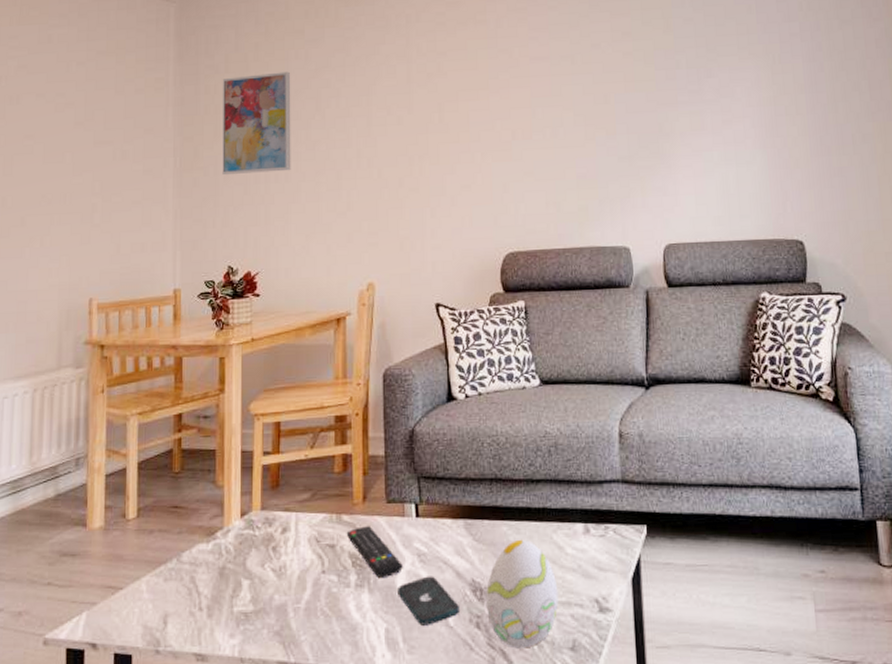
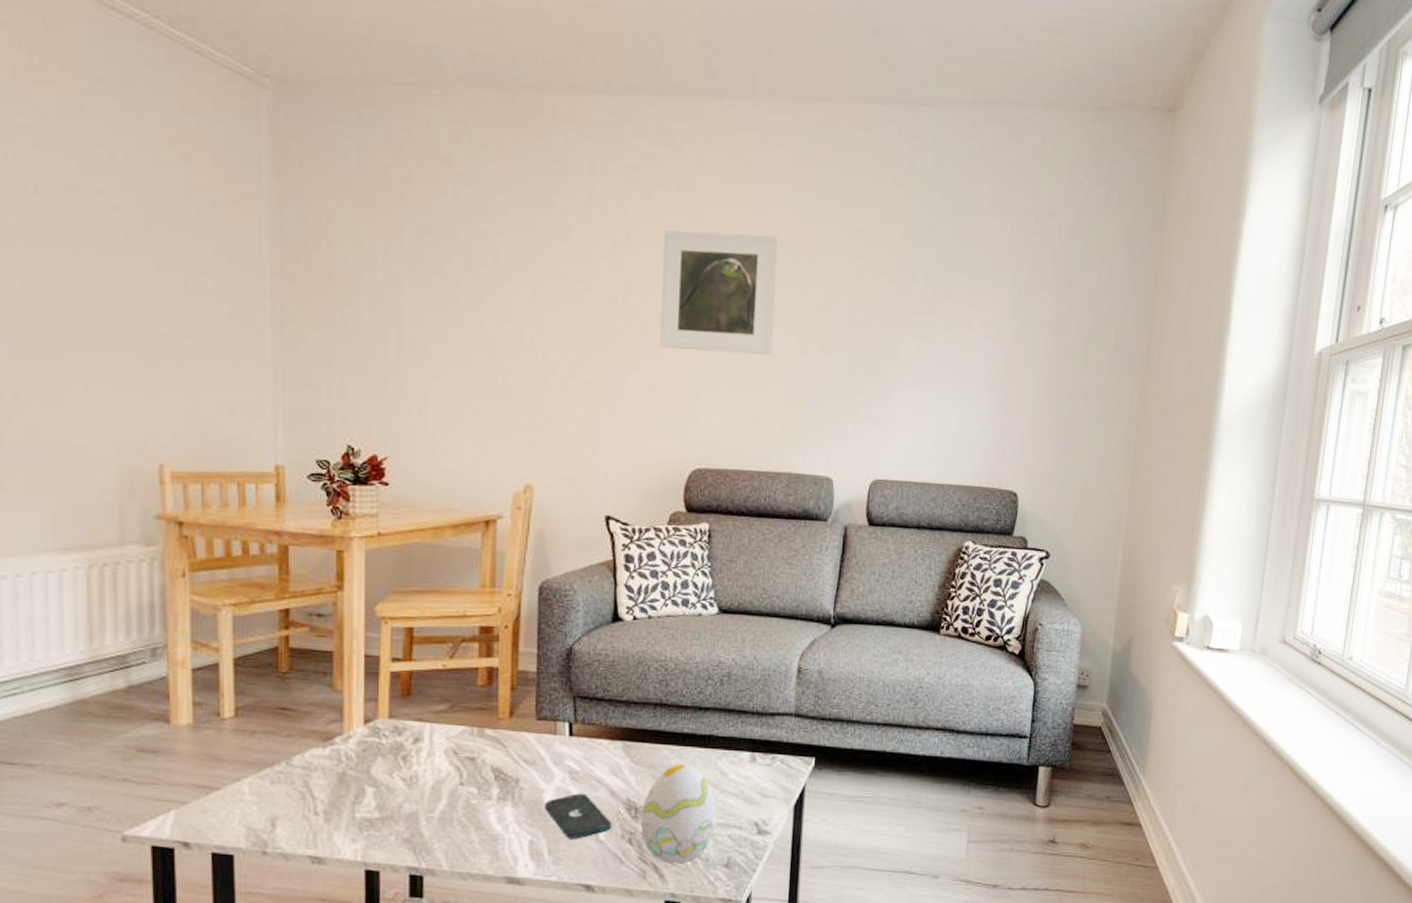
wall art: present [222,71,291,176] -> none [338,206,433,339]
remote control: present [346,526,403,579] -> none [489,741,552,793]
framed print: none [467,48,564,153] -> present [660,230,779,355]

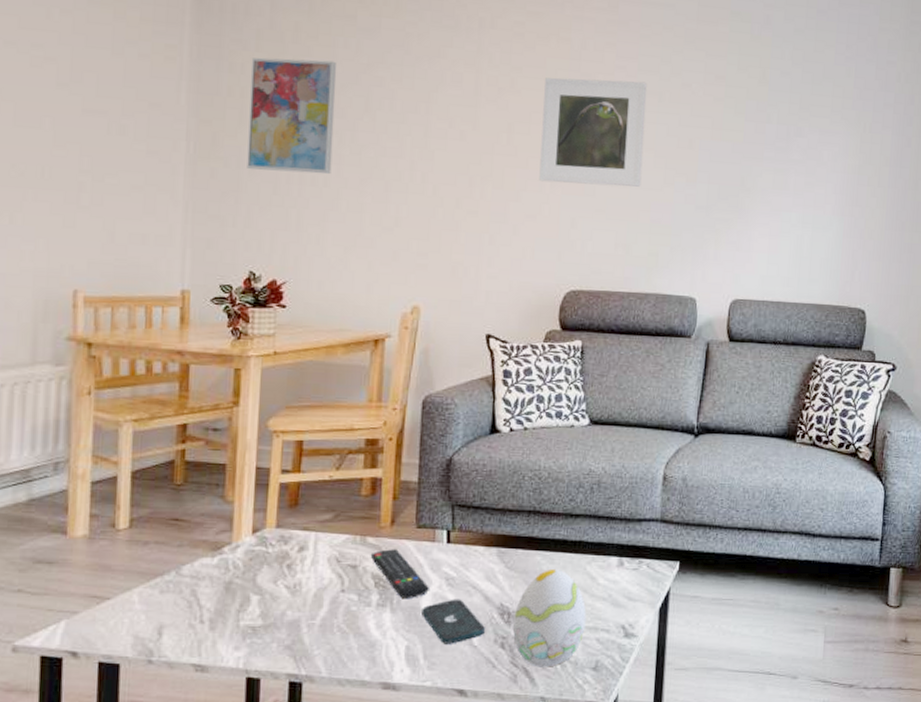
wall art: none [338,206,433,339] -> present [247,57,337,175]
remote control: none [489,741,552,793] -> present [370,549,429,600]

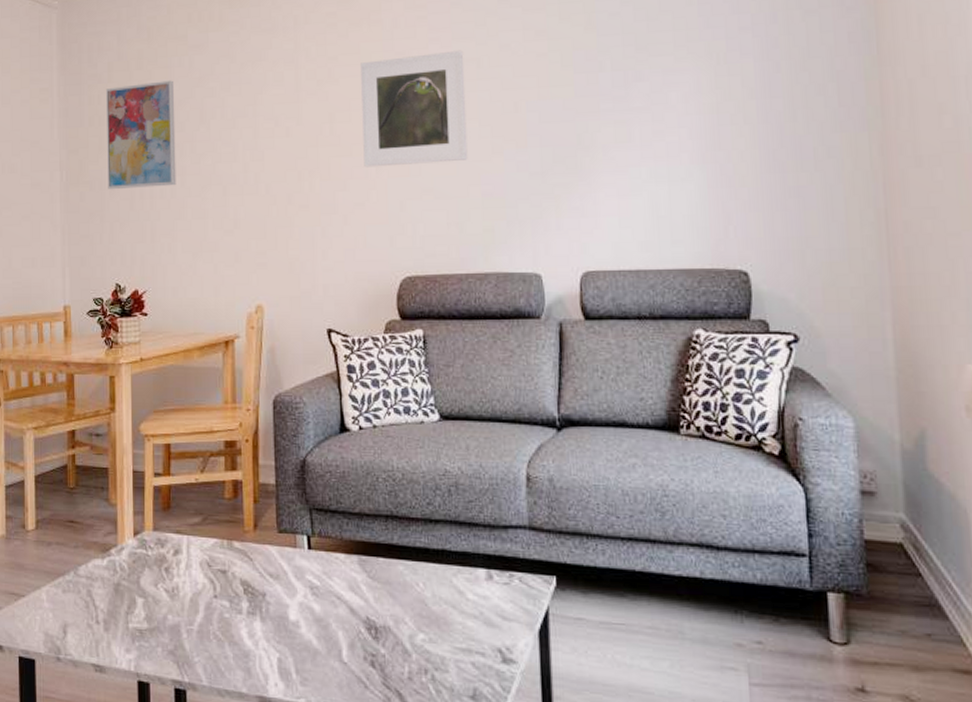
remote control: present [370,549,429,600] -> none [237,554,295,608]
smartphone: present [422,599,485,644] -> none [290,609,353,659]
decorative egg: present [513,568,586,667] -> none [382,580,458,692]

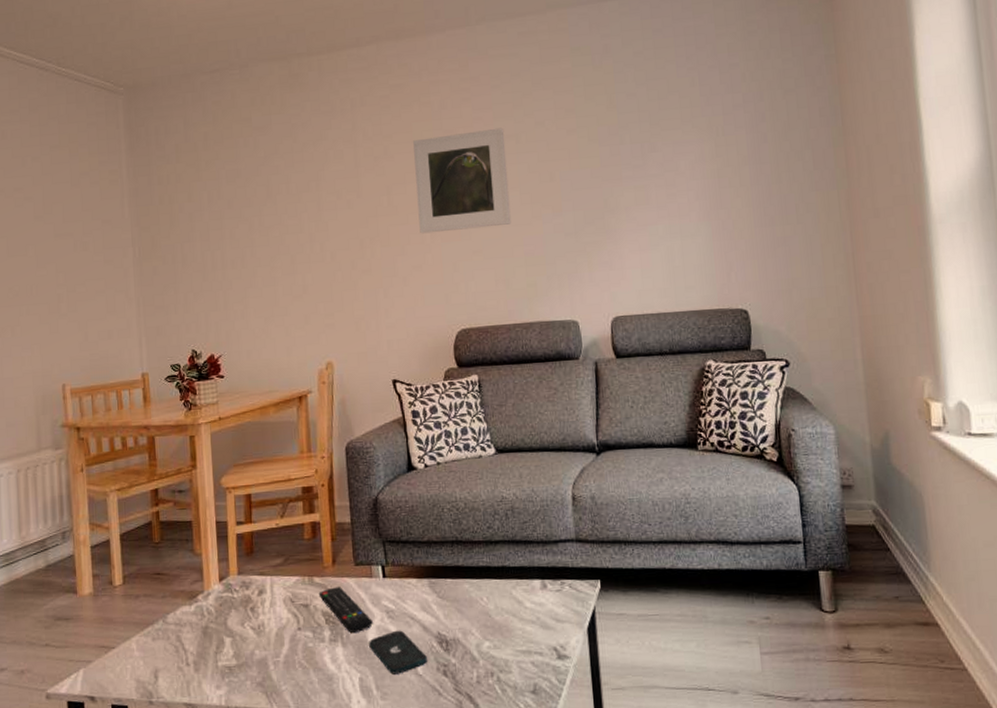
wall art: present [105,80,176,190] -> none [174,159,247,263]
remote control: none [237,554,295,608] -> present [318,587,373,634]
smartphone: none [290,609,353,659] -> present [369,630,427,674]

